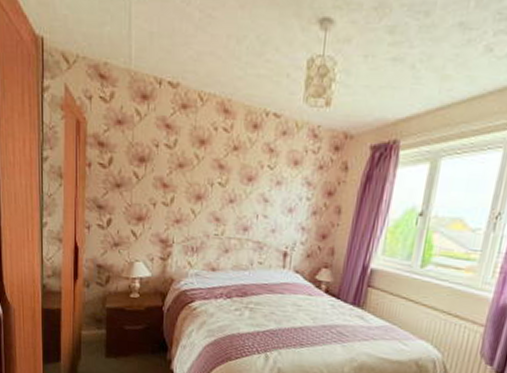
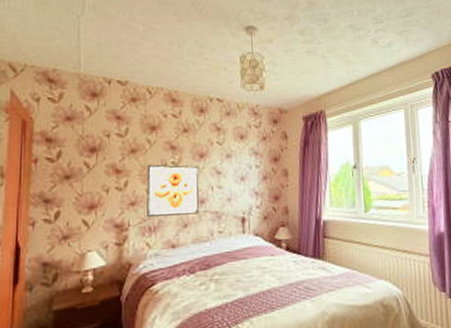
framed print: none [190,182,246,241] -> present [147,164,200,217]

